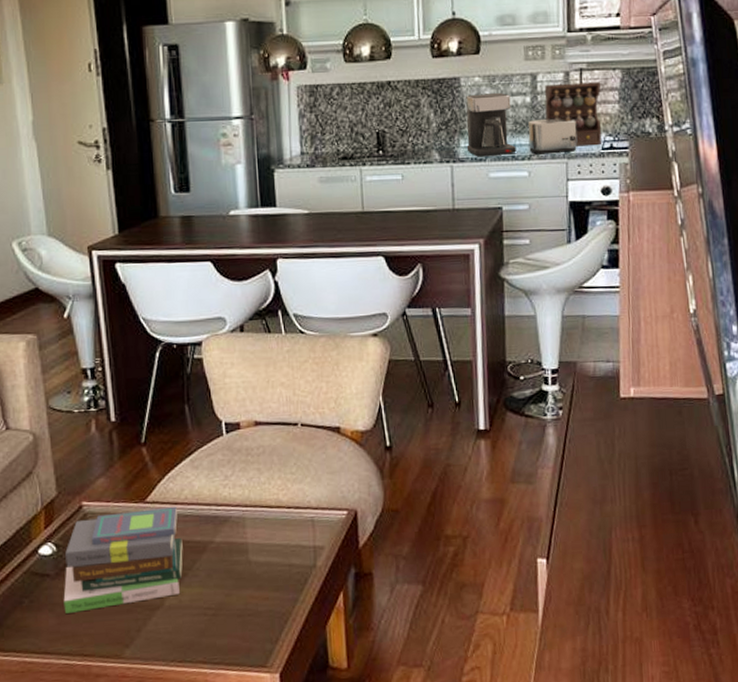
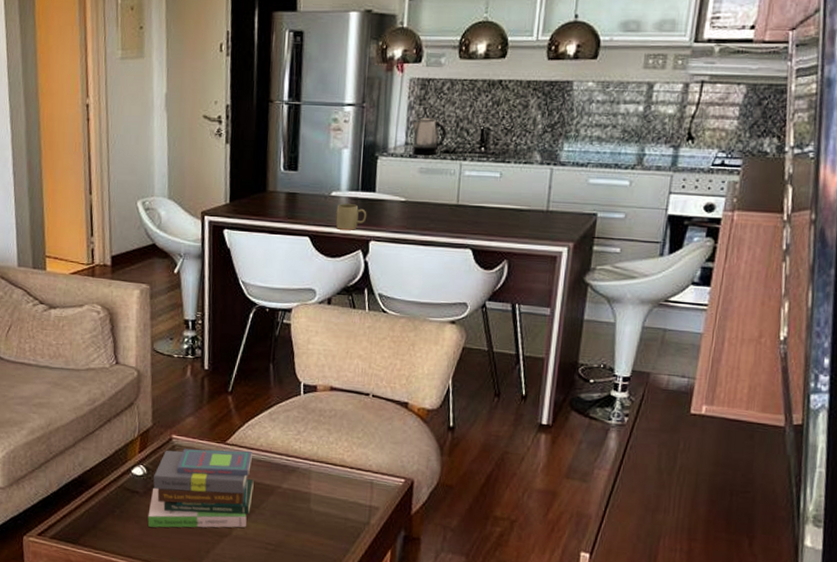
mug: none [237,222,271,250] -> present [335,203,367,230]
kettle: none [306,124,342,164] -> present [412,117,447,155]
coffee maker: present [466,92,517,157] -> none [569,99,623,162]
toaster: present [528,117,578,155] -> none [634,129,690,165]
spice rack: present [544,82,602,147] -> none [657,94,721,161]

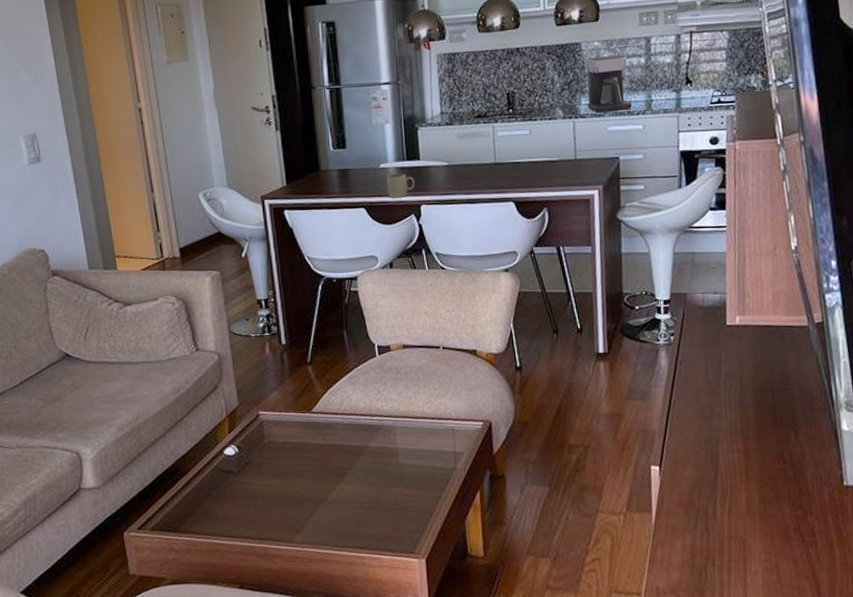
books: present [147,448,254,528] -> none [244,416,343,504]
kettle: present [412,117,447,155] -> none [445,87,477,122]
coffee maker: none [569,99,623,162] -> present [586,55,632,113]

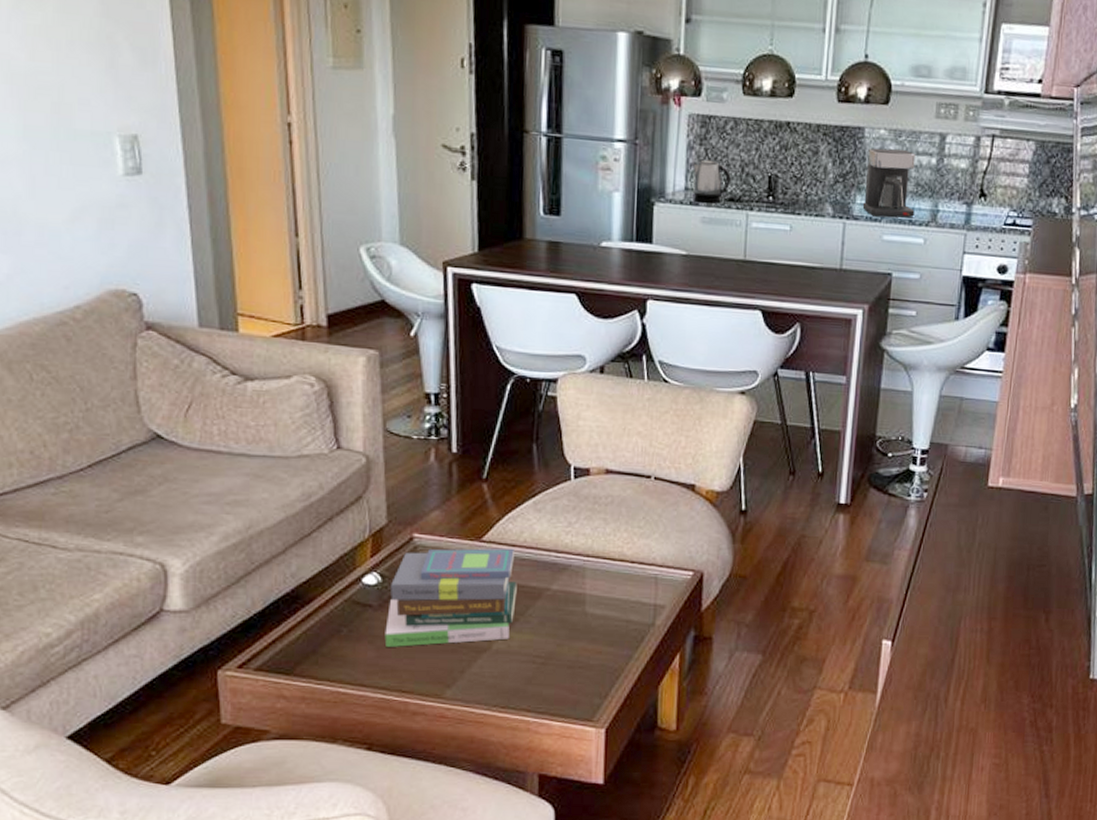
books: none [244,416,343,504] -> present [384,548,517,647]
mug: present [386,173,415,198] -> none [607,256,643,287]
kettle: none [445,87,477,122] -> present [693,160,731,203]

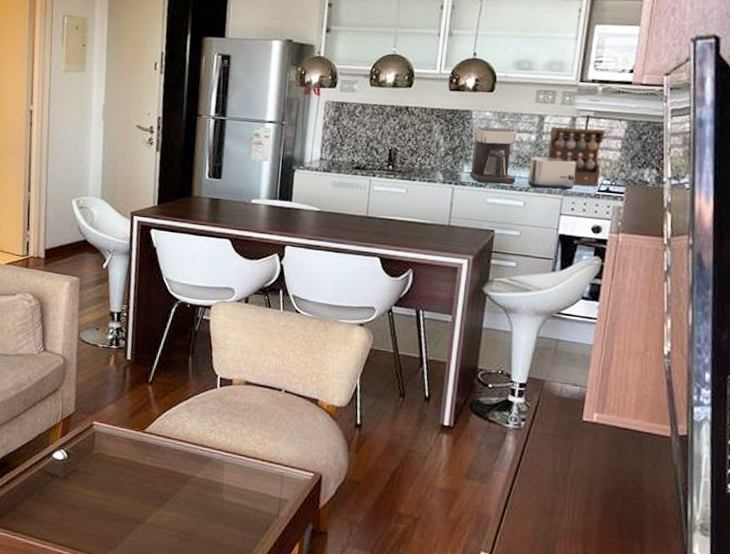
books: present [384,548,517,647] -> none [65,435,170,515]
kettle: present [693,160,731,203] -> none [326,136,358,171]
toaster: none [928,184,982,224] -> present [527,156,578,190]
spice rack: none [950,147,1011,220] -> present [548,126,605,187]

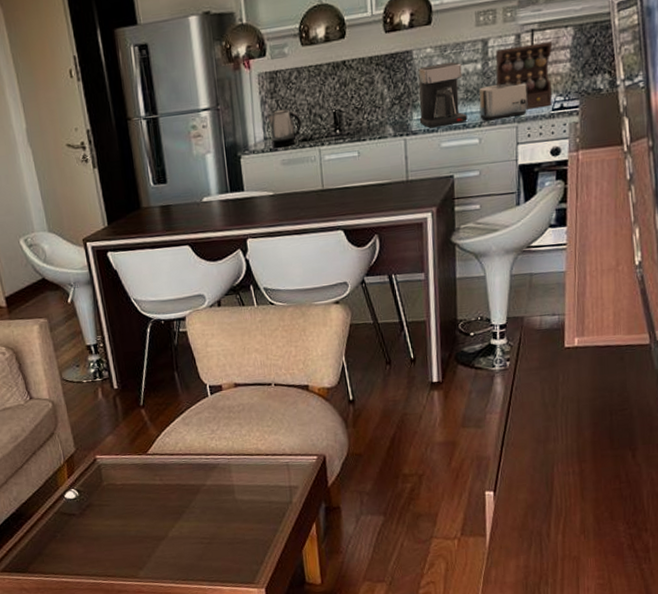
kettle: none [326,136,358,171] -> present [268,109,302,148]

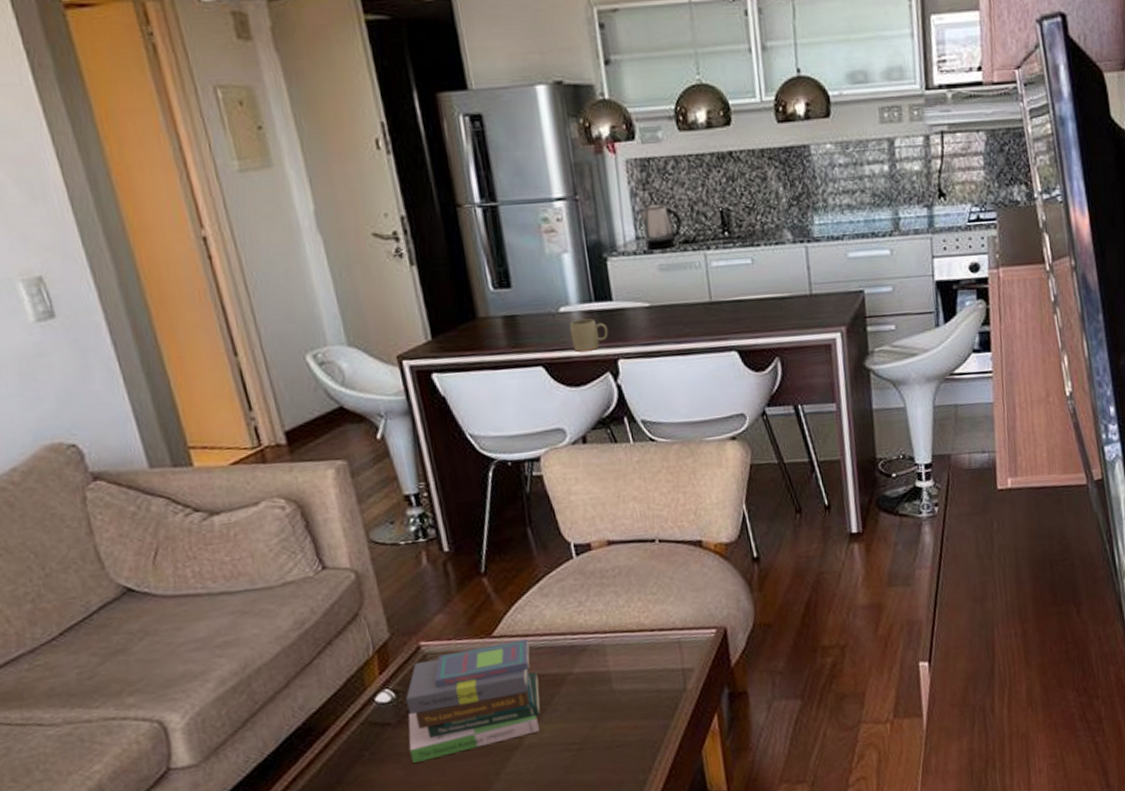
books: none [86,456,181,544] -> present [406,638,540,763]
mug: none [210,206,240,233] -> present [569,318,609,352]
coffee maker: present [418,61,468,128] -> none [817,160,876,235]
toaster: present [478,81,528,121] -> none [887,187,941,230]
spice rack: present [495,42,553,110] -> none [902,146,968,220]

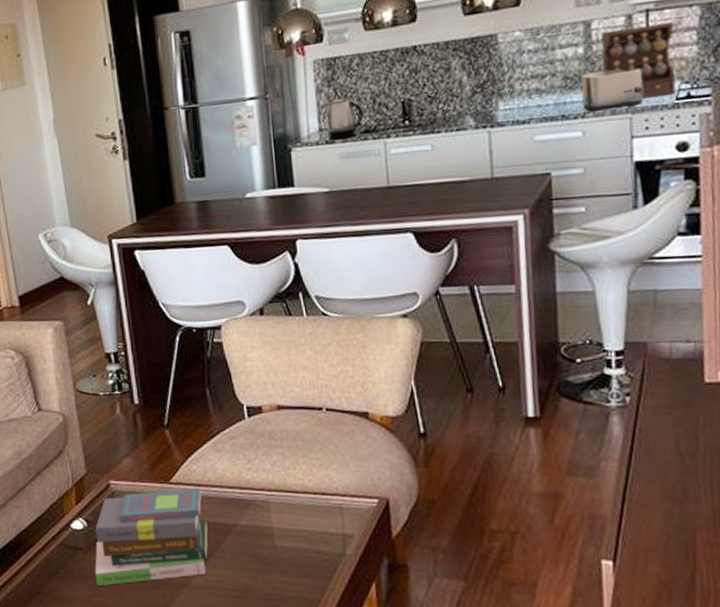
mug: present [569,318,609,352] -> none [254,203,289,233]
toaster: none [887,187,941,230] -> present [580,66,644,111]
spice rack: none [902,146,968,220] -> present [600,22,676,99]

